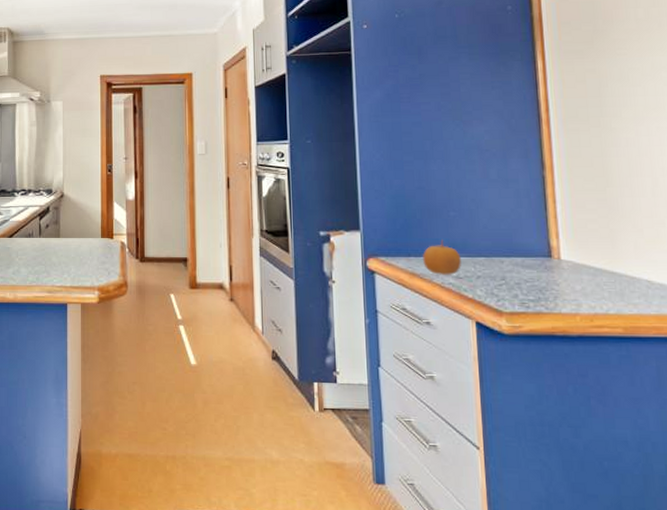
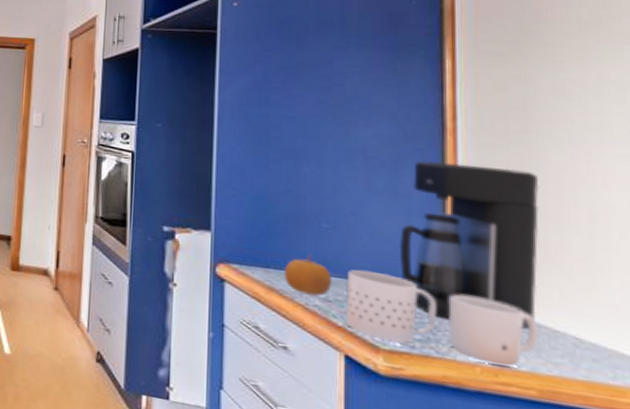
mug: none [473,247,544,305] -> present [346,269,436,344]
coffee maker: none [511,148,619,280] -> present [399,160,540,330]
mug: none [552,258,622,312] -> present [448,294,539,367]

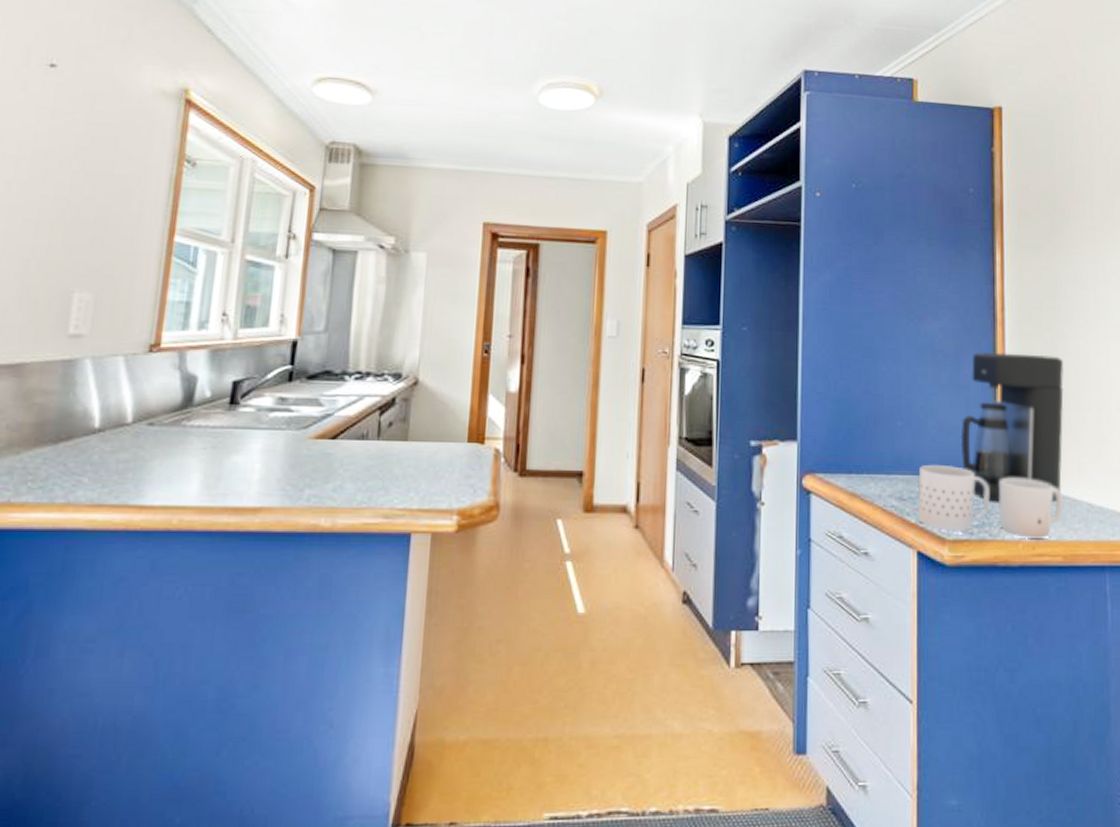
fruit: present [284,254,331,297] -> none [865,454,906,496]

